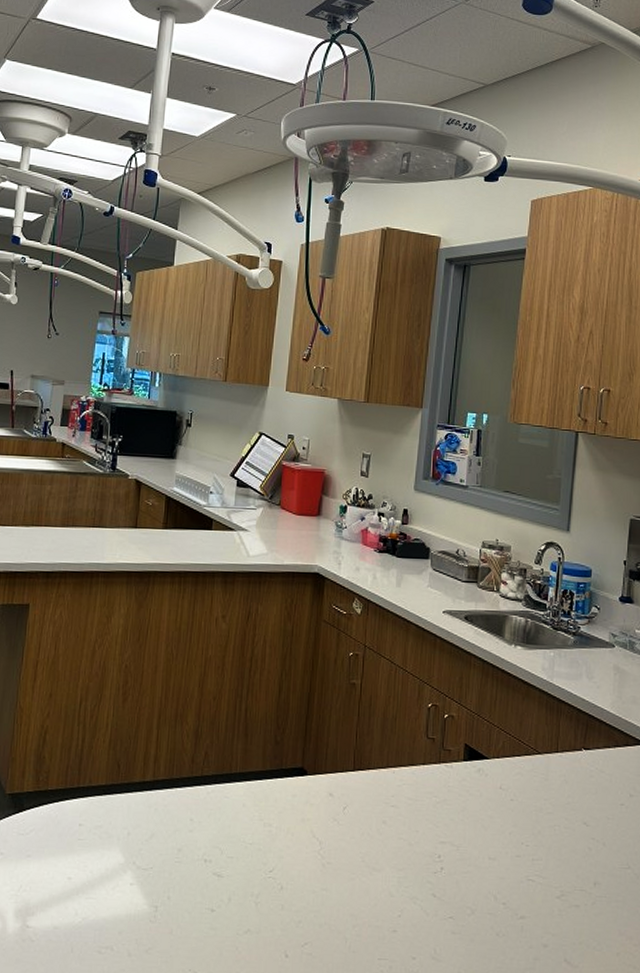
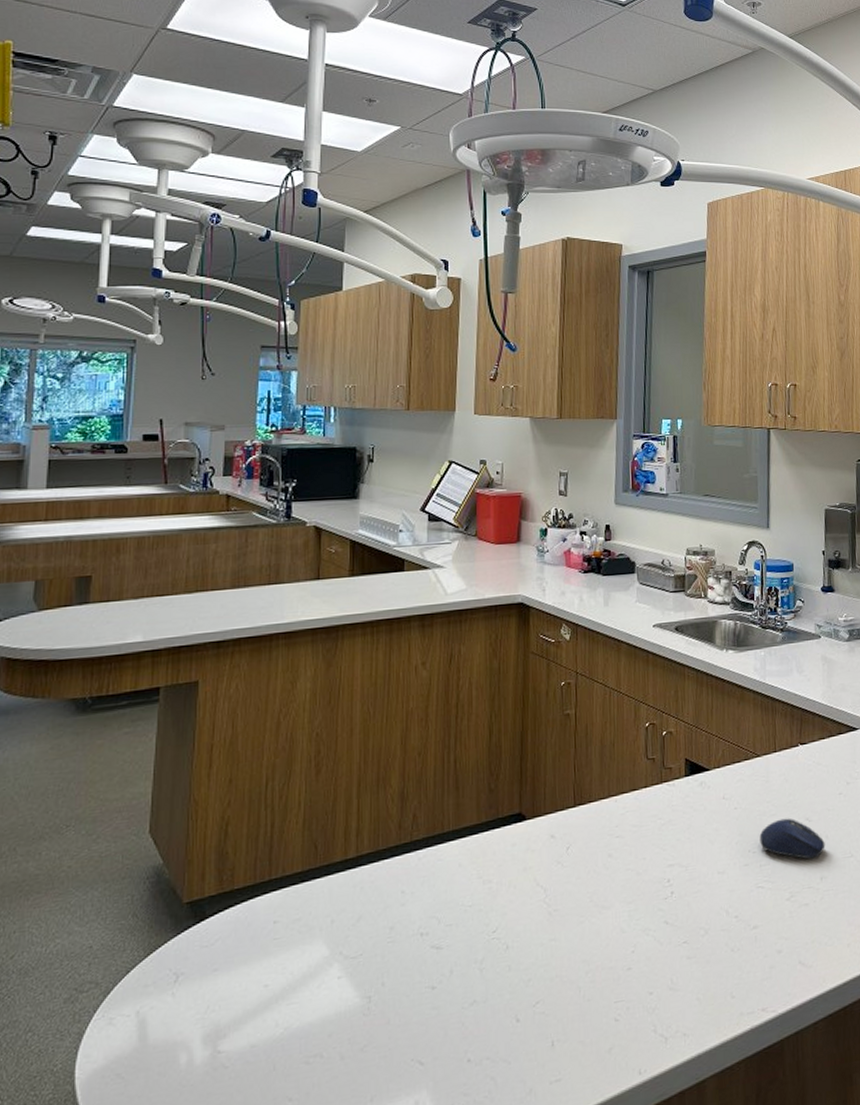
computer mouse: none [534,818,602,863] -> present [759,818,825,859]

